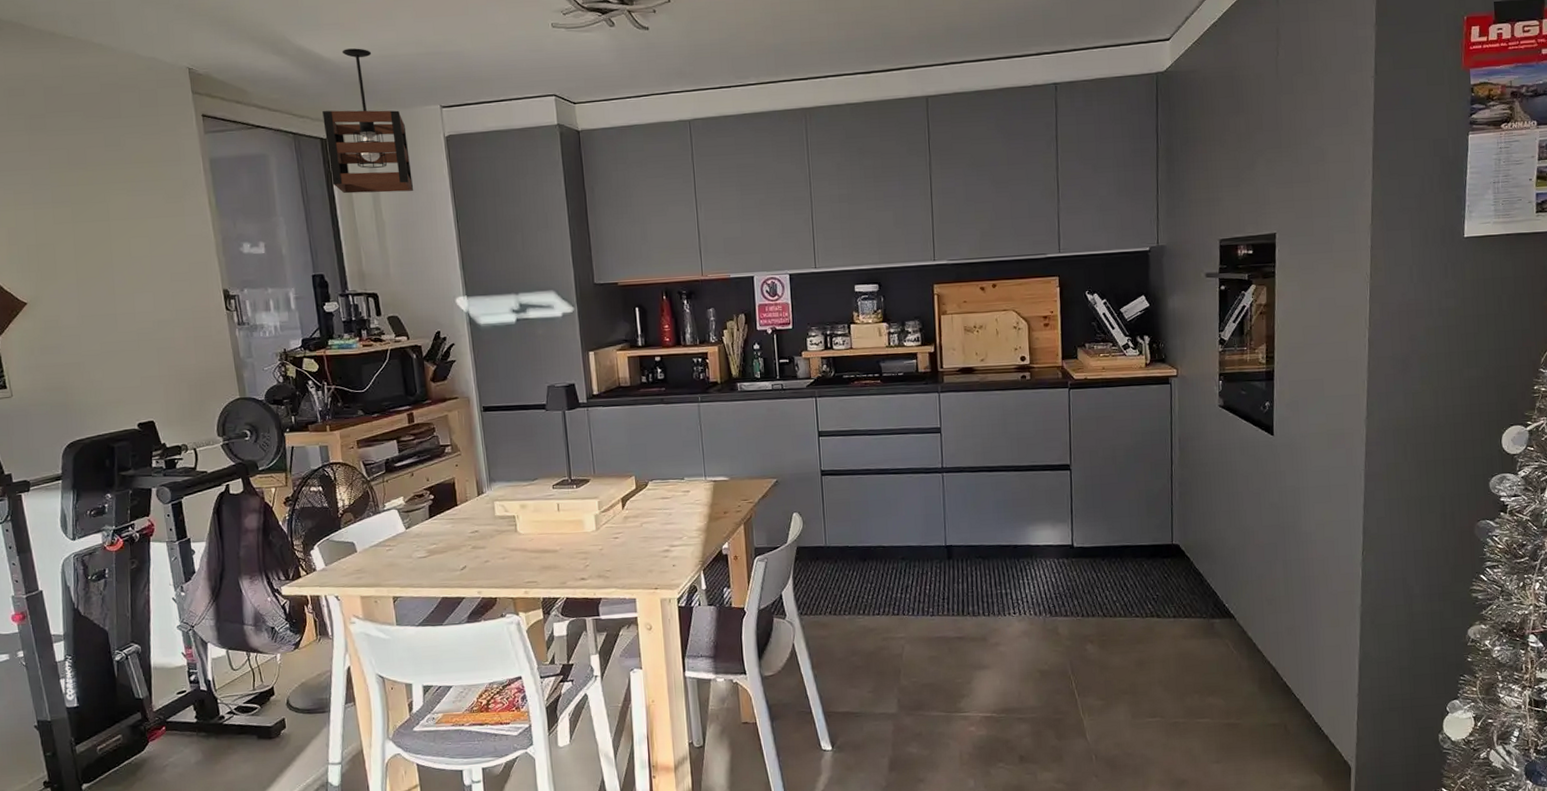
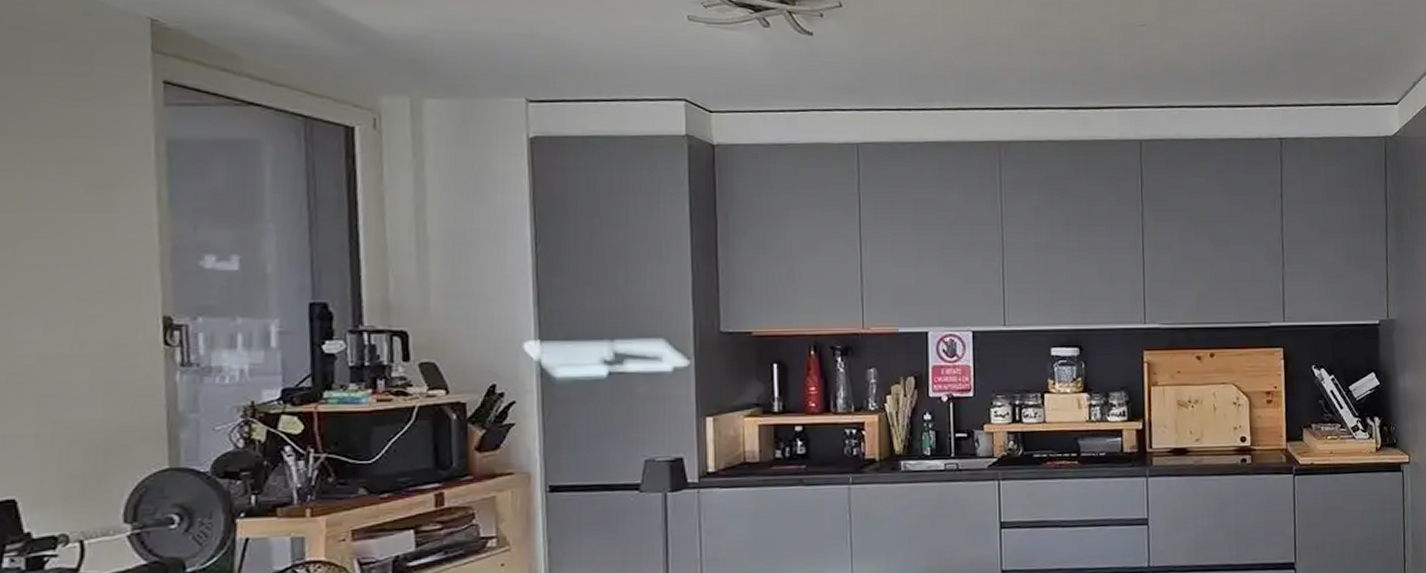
pendant light: present [322,48,414,194] -> none [352,17,477,202]

